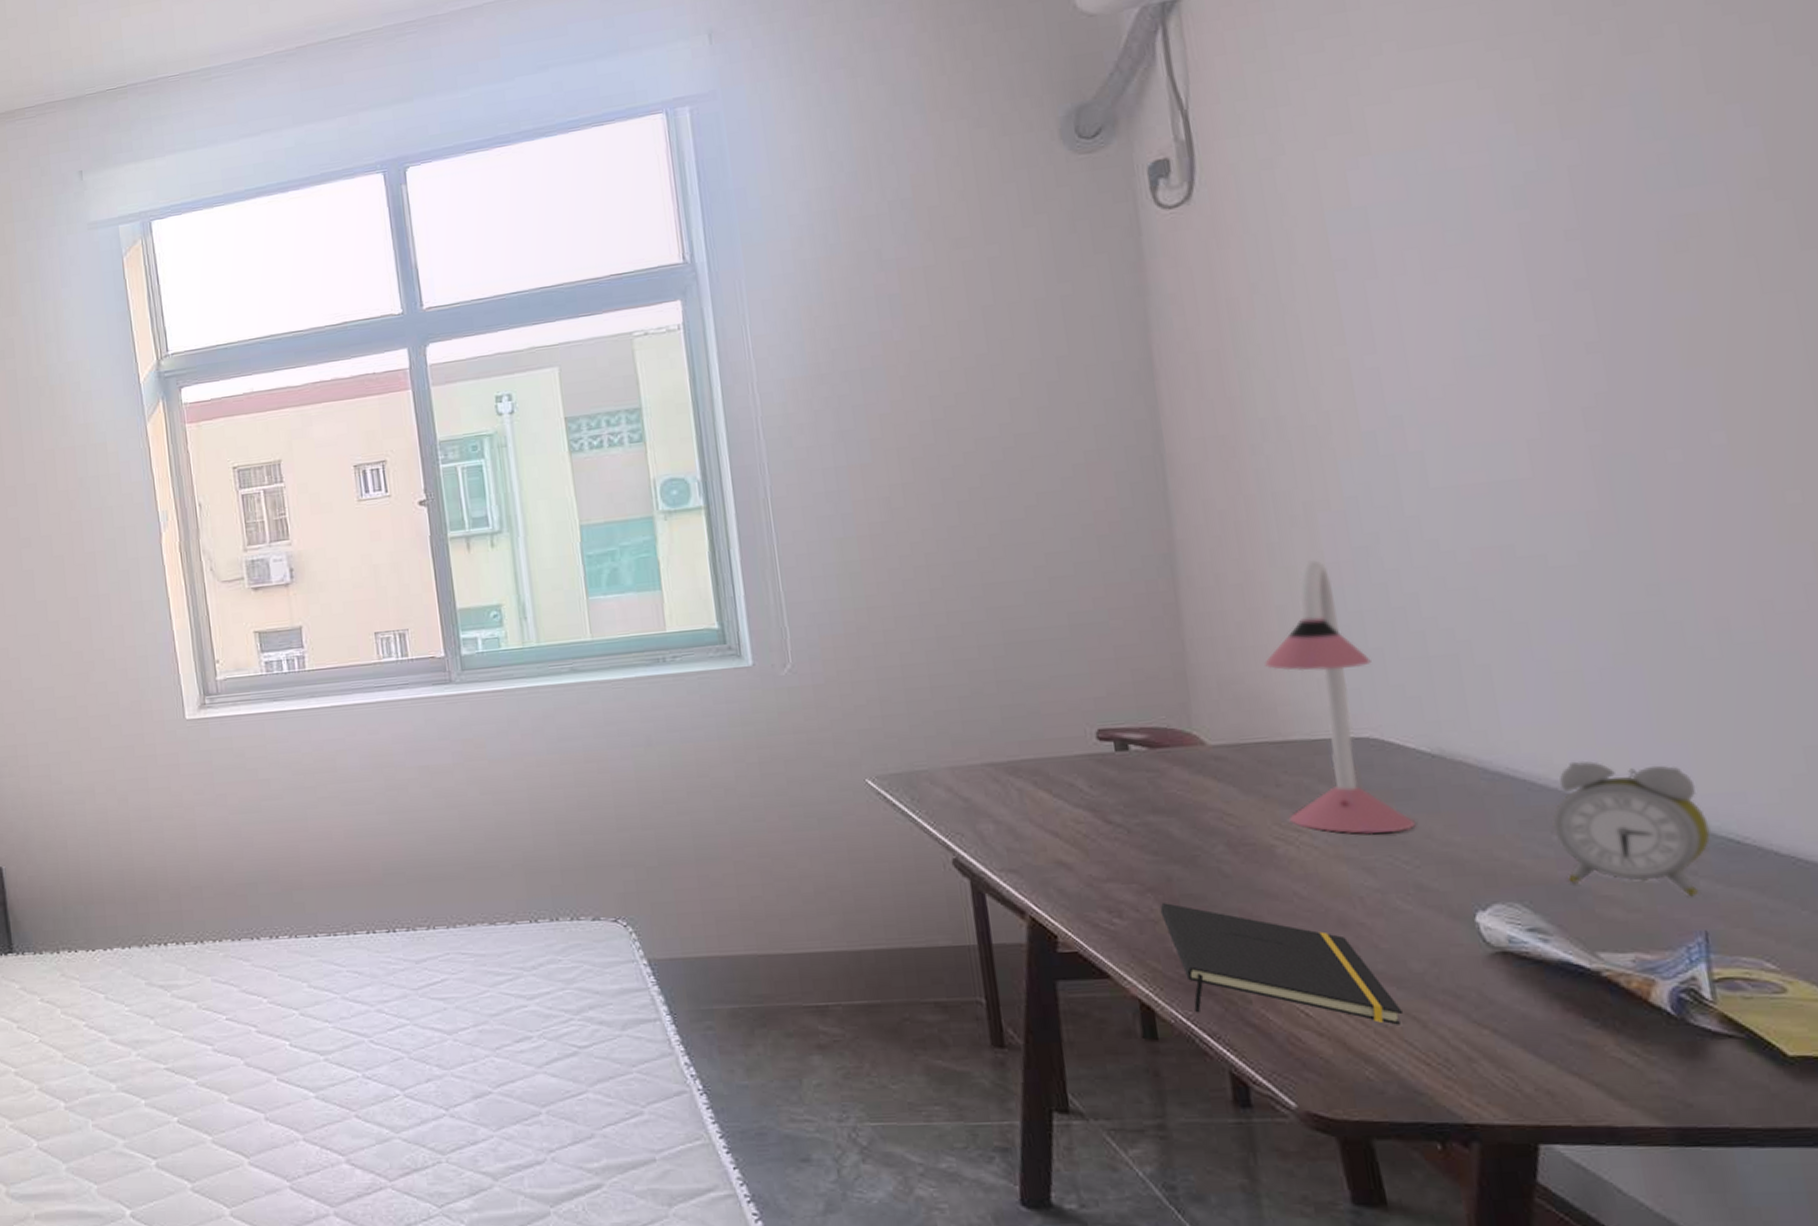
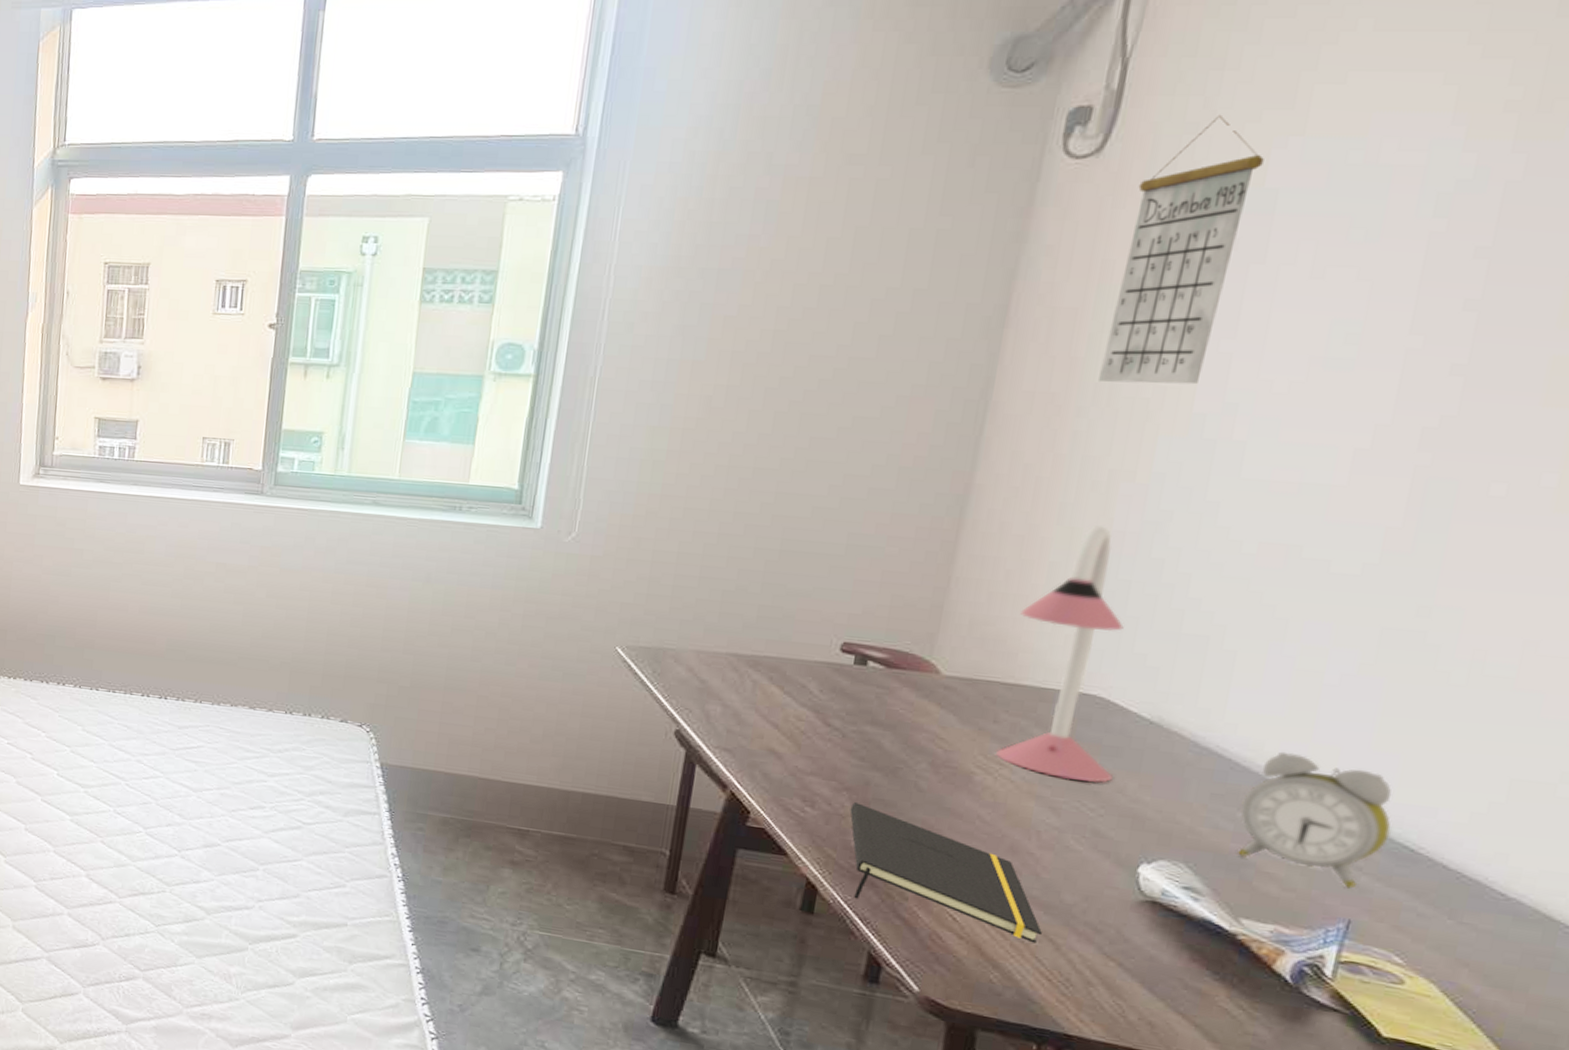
calendar: none [1236,147,1357,418] -> present [1098,114,1264,385]

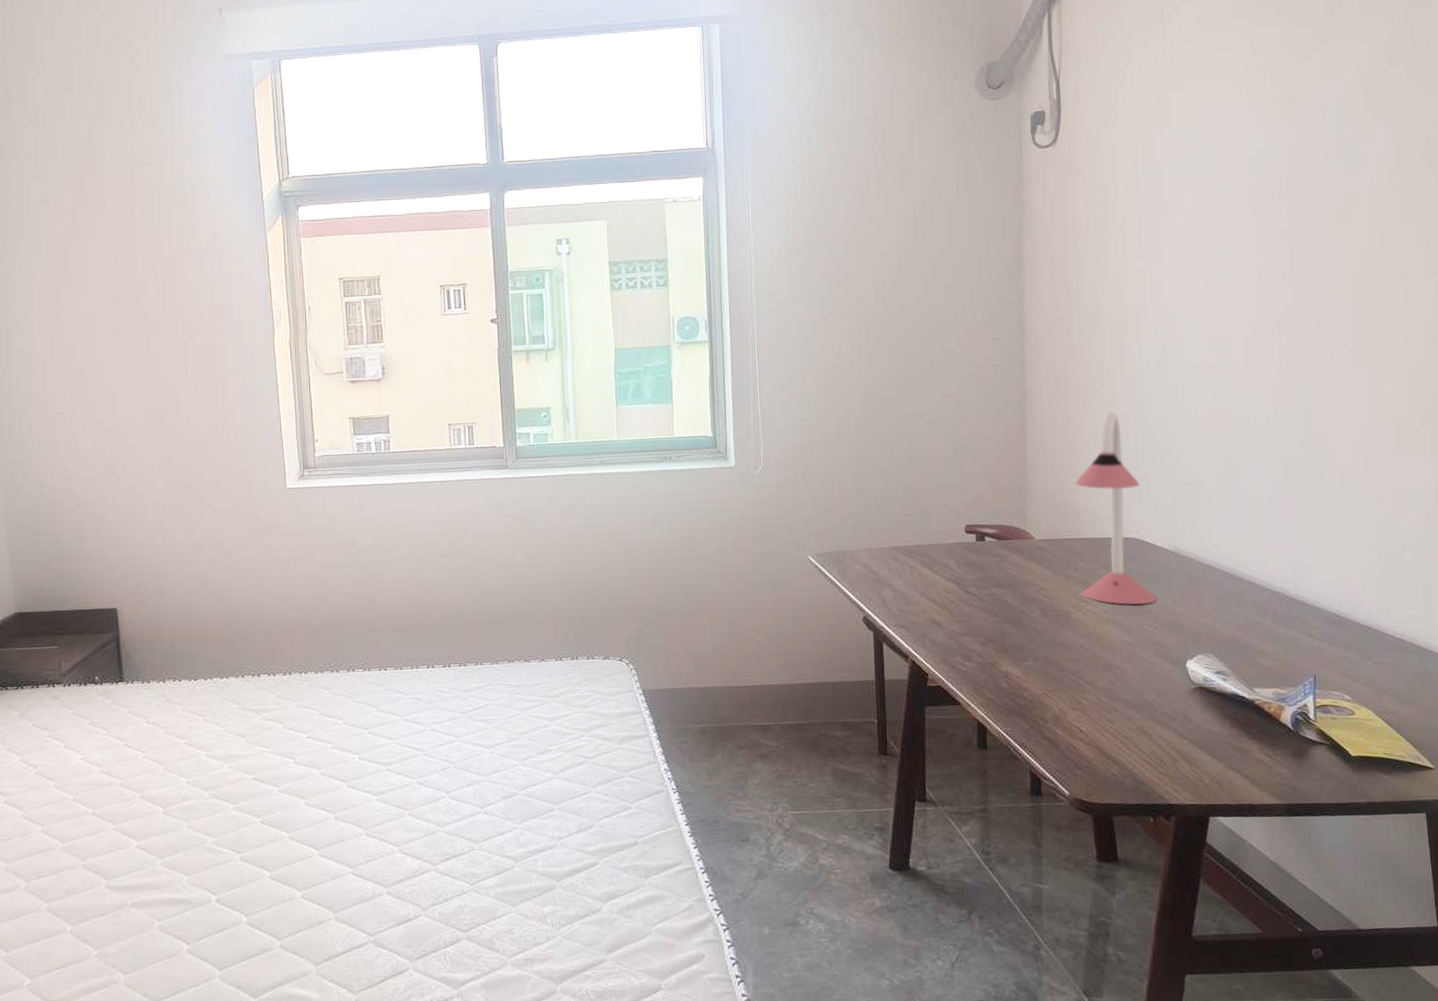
notepad: present [849,802,1042,944] -> none [995,651,1138,737]
calendar: present [1098,114,1264,385] -> none [1083,113,1151,307]
alarm clock: present [1238,751,1392,889] -> none [1235,558,1323,651]

